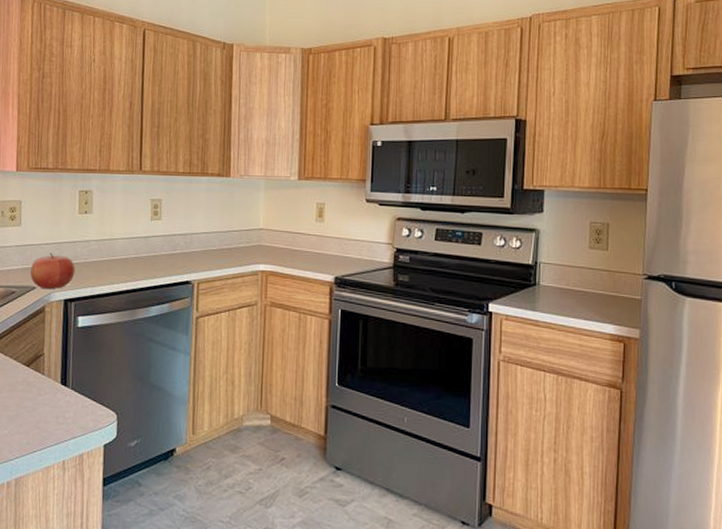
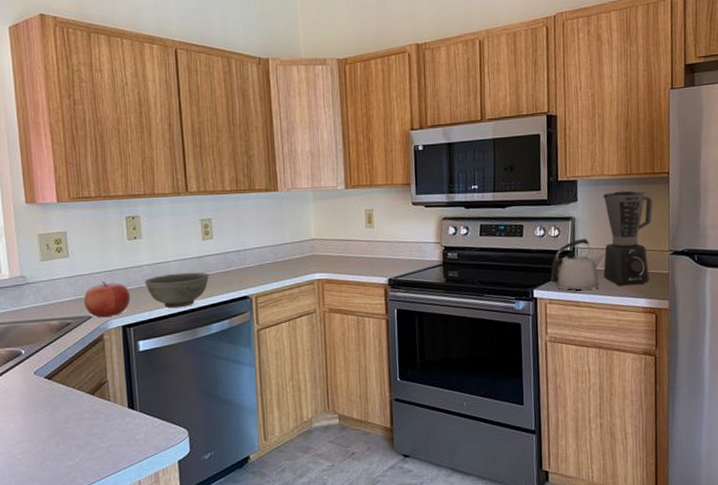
bowl: none [90,251,155,287] -> present [144,272,210,309]
kettle: none [508,252,570,309] -> present [550,238,605,291]
blender: none [567,205,627,310] -> present [603,190,653,287]

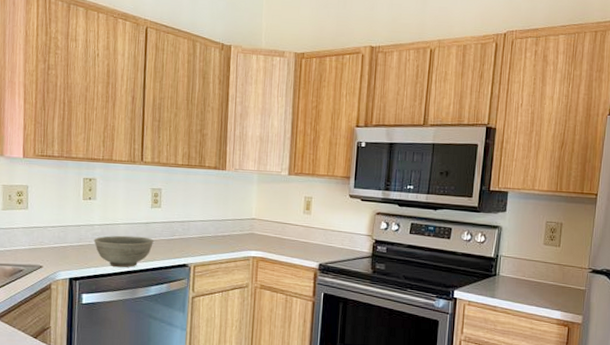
fruit: present [83,281,131,318] -> none [36,235,80,269]
kettle: present [550,238,605,291] -> none [472,247,526,296]
blender: present [603,190,653,287] -> none [523,206,578,299]

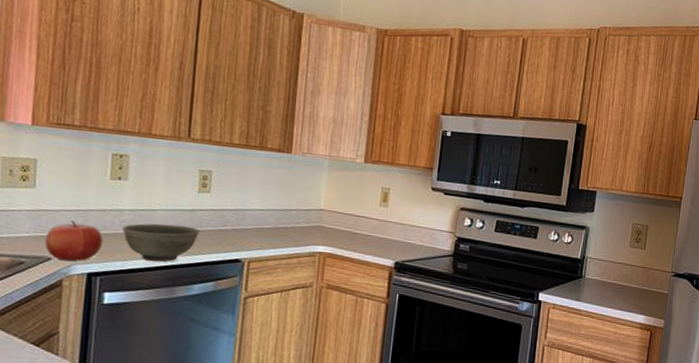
fruit: none [36,235,80,269] -> present [44,220,104,261]

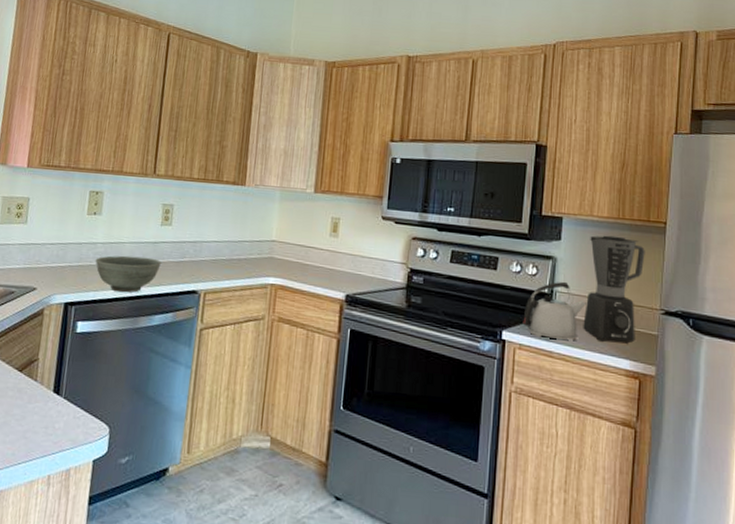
fruit: present [44,220,104,261] -> none [31,253,79,291]
kettle: none [557,248,612,300] -> present [523,281,586,340]
blender: none [608,208,663,303] -> present [583,235,645,345]

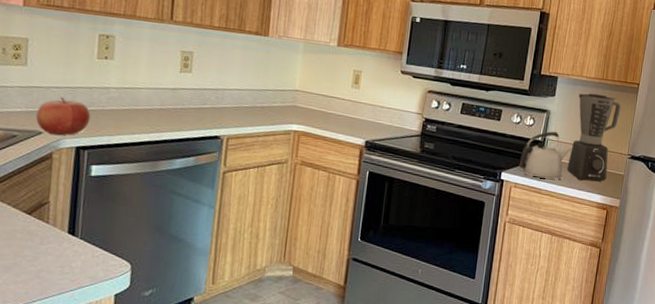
fruit: none [31,253,79,291] -> present [35,97,91,135]
bowl: present [95,255,162,293] -> none [108,101,182,137]

